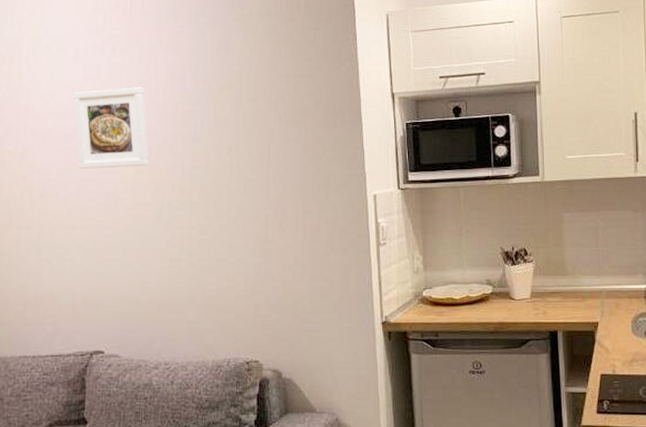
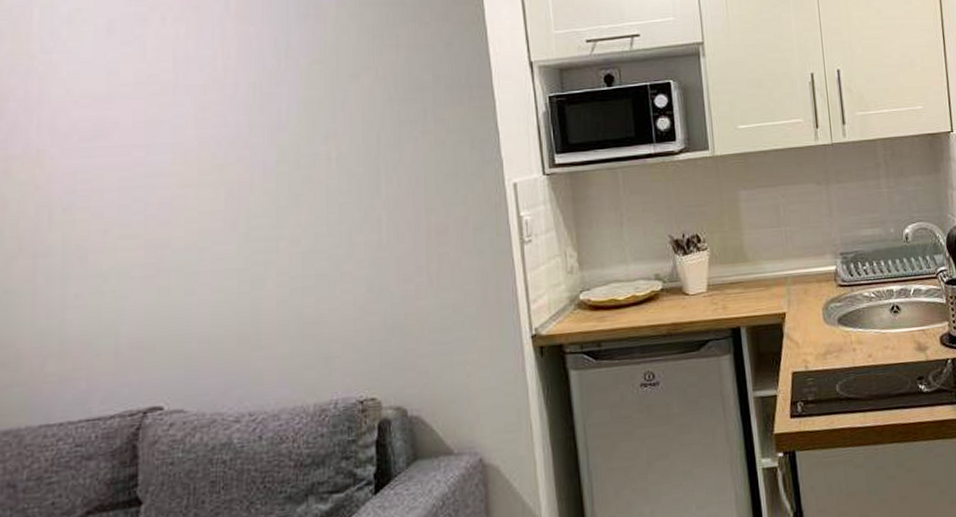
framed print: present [72,87,149,169] -> none [106,65,218,173]

